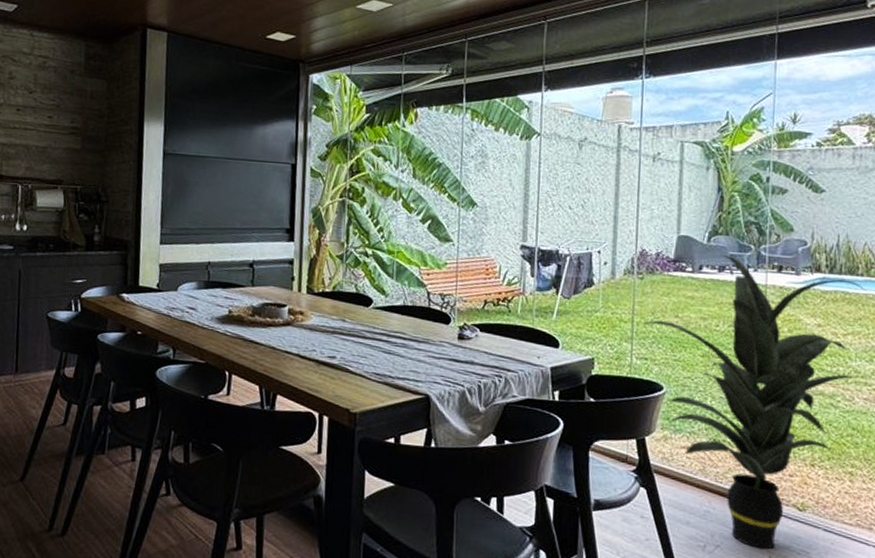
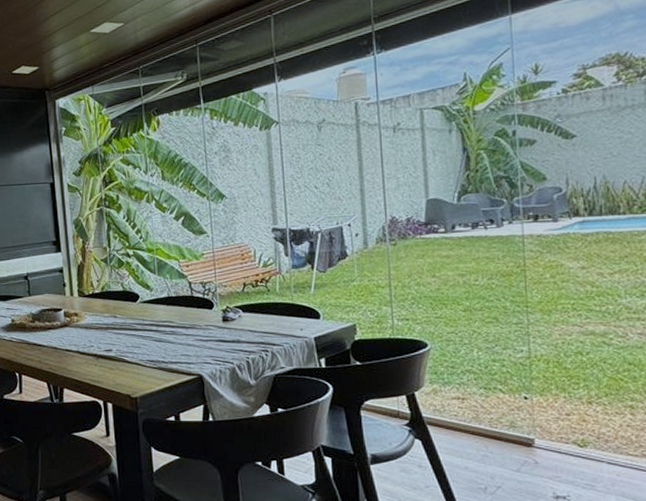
indoor plant: present [644,255,867,550] -> none [401,212,631,486]

